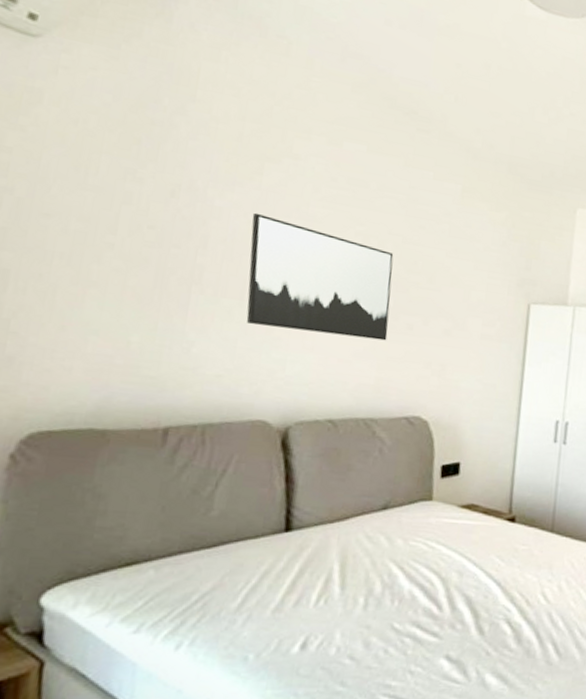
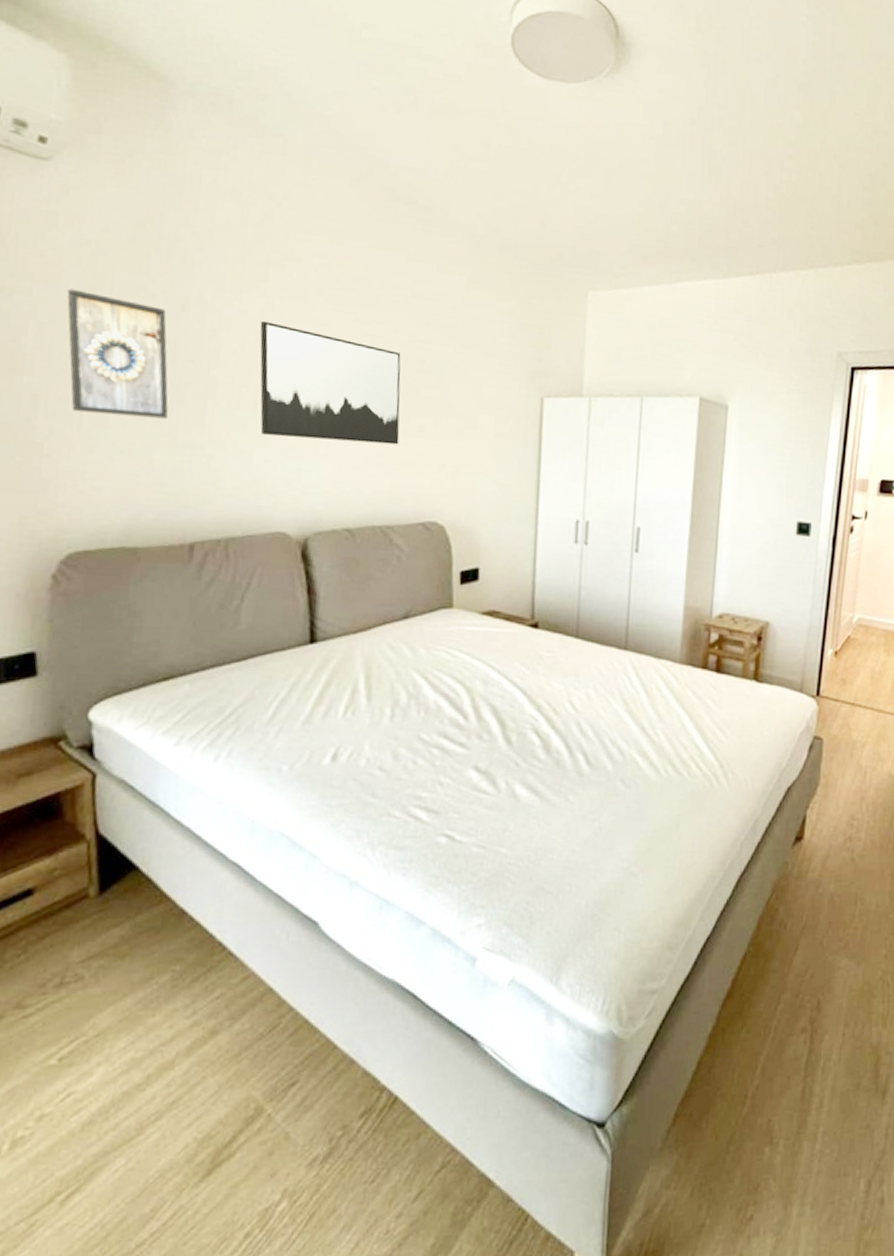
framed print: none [44,166,154,303] -> present [67,288,169,419]

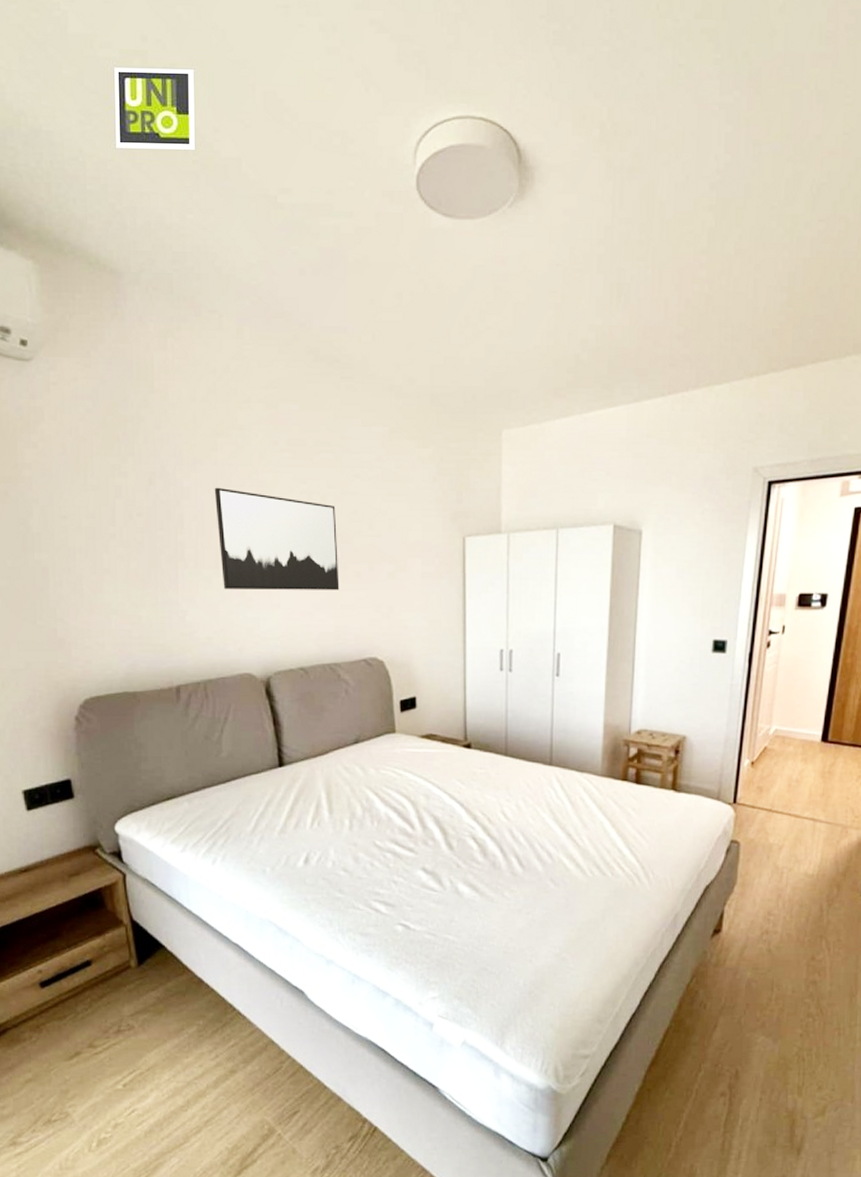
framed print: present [67,288,169,419] -> none [59,474,149,581]

